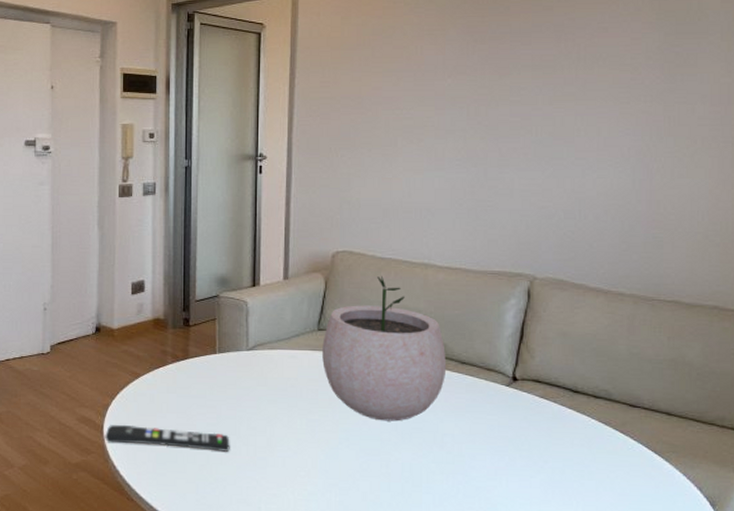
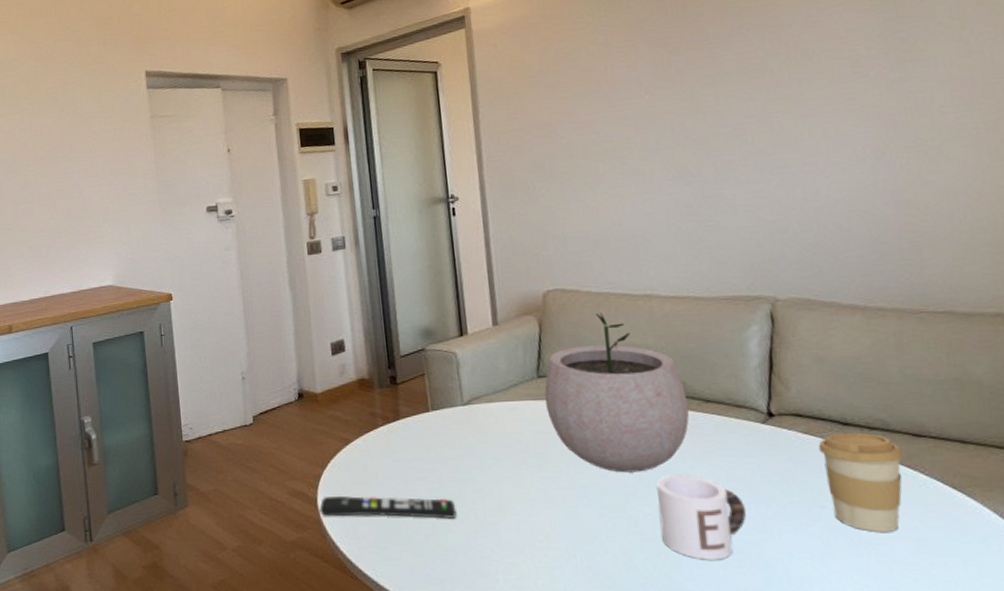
mug: none [408,426,481,502] -> present [656,475,746,560]
coffee cup: none [551,399,619,486] -> present [818,432,904,532]

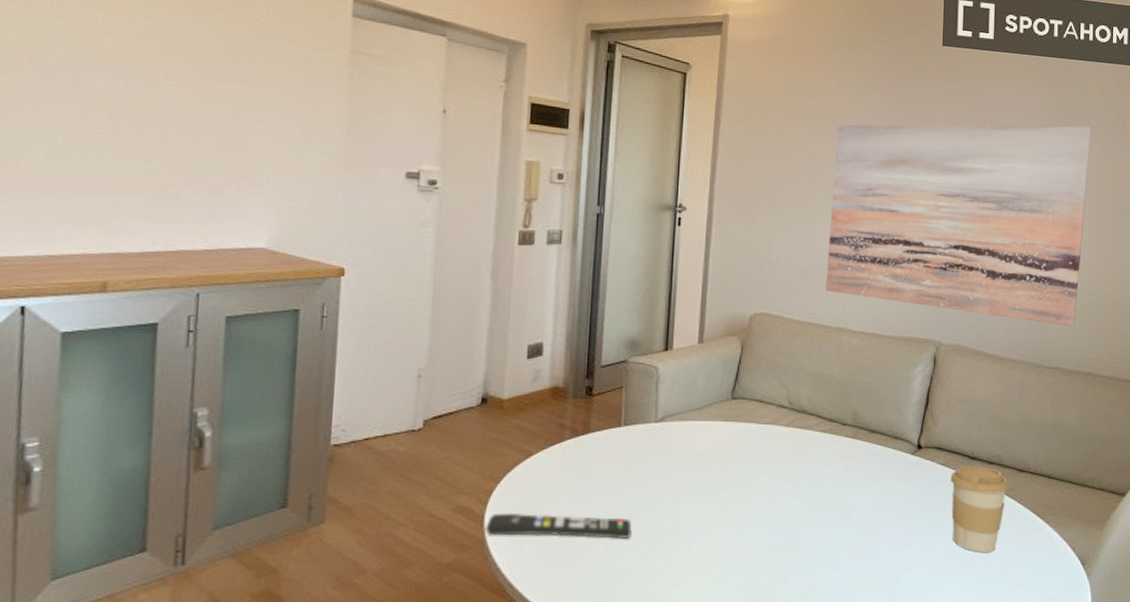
plant pot: present [544,312,689,473] -> none [735,340,857,496]
wall art: none [605,24,964,262] -> present [825,123,1092,327]
mug: present [656,475,746,560] -> none [815,499,886,578]

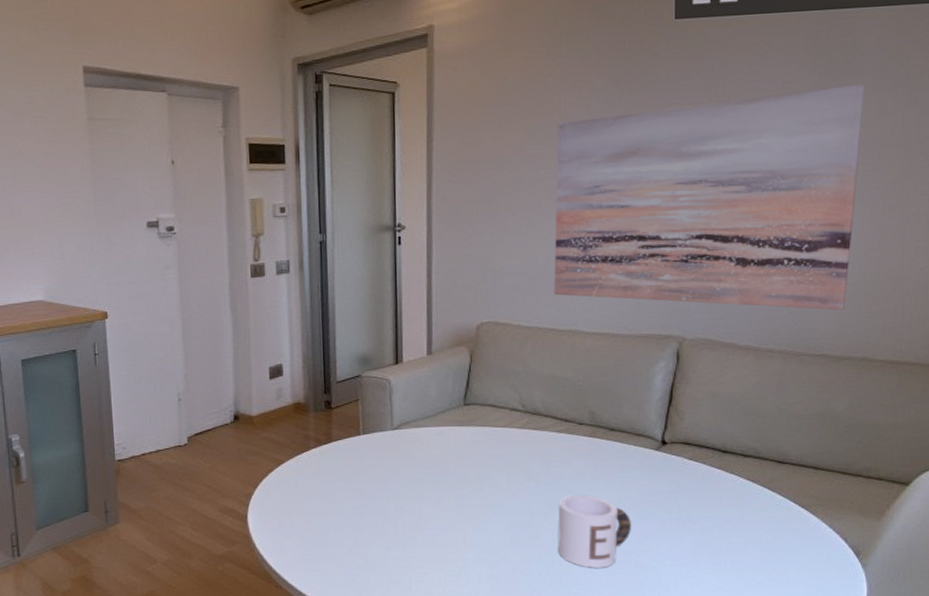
remote control: present [485,512,632,539] -> none [249,512,378,534]
mug: none [815,499,886,578] -> present [558,495,631,568]
coffee cup: present [950,466,1009,552] -> none [699,459,768,544]

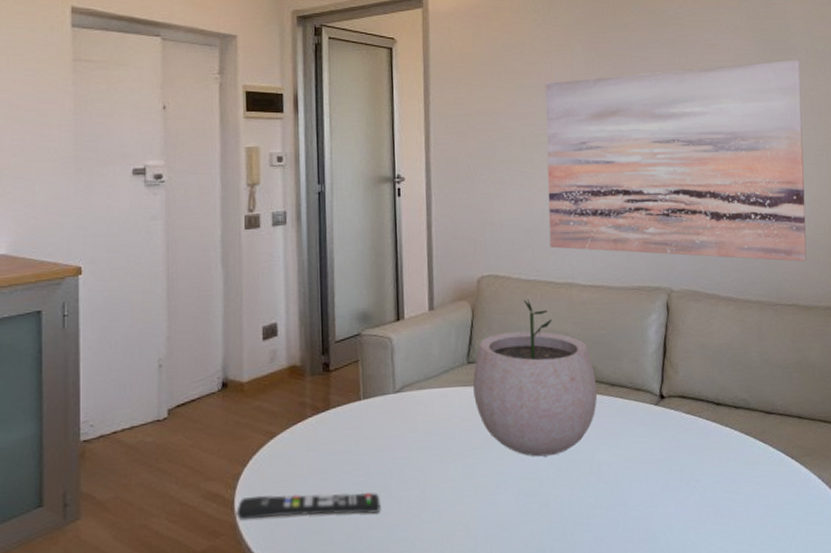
remote control: none [249,512,378,534] -> present [236,492,381,521]
plant pot: none [469,345,596,493] -> present [473,298,598,457]
mug: present [558,495,631,568] -> none [566,456,638,538]

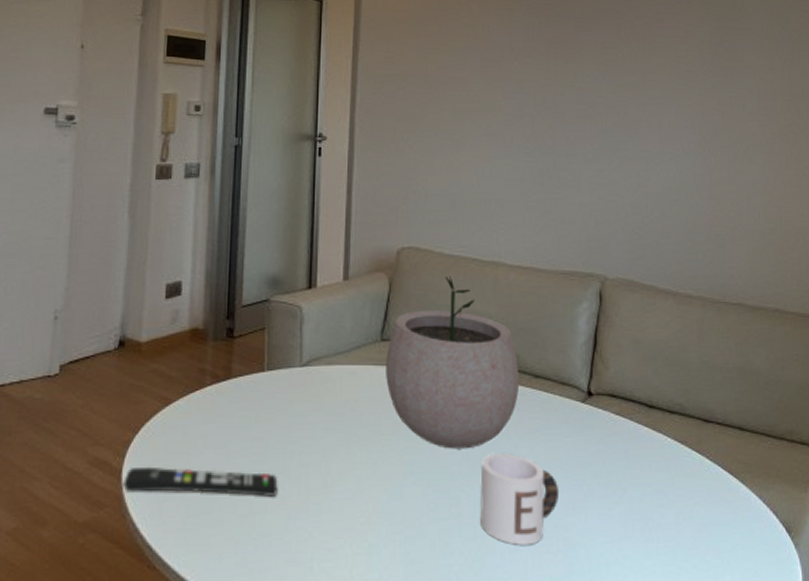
wall art: present [545,59,807,262] -> none [477,40,756,257]
mug: none [566,456,638,538] -> present [480,454,558,545]

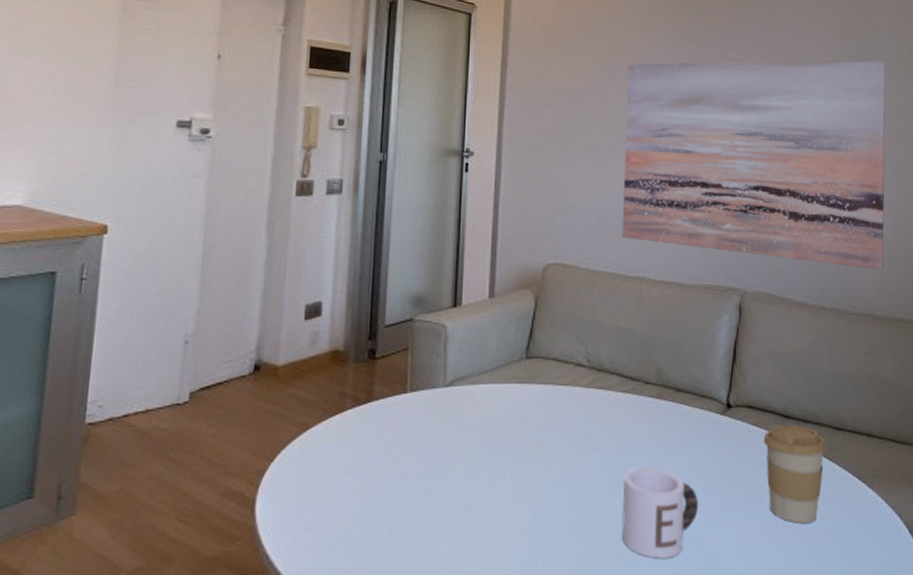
remote control: present [123,466,278,496] -> none [257,495,420,524]
plant pot: present [386,275,520,449] -> none [530,291,662,466]
wall art: none [477,40,756,257] -> present [622,60,886,270]
coffee cup: none [627,415,695,516] -> present [763,425,827,523]

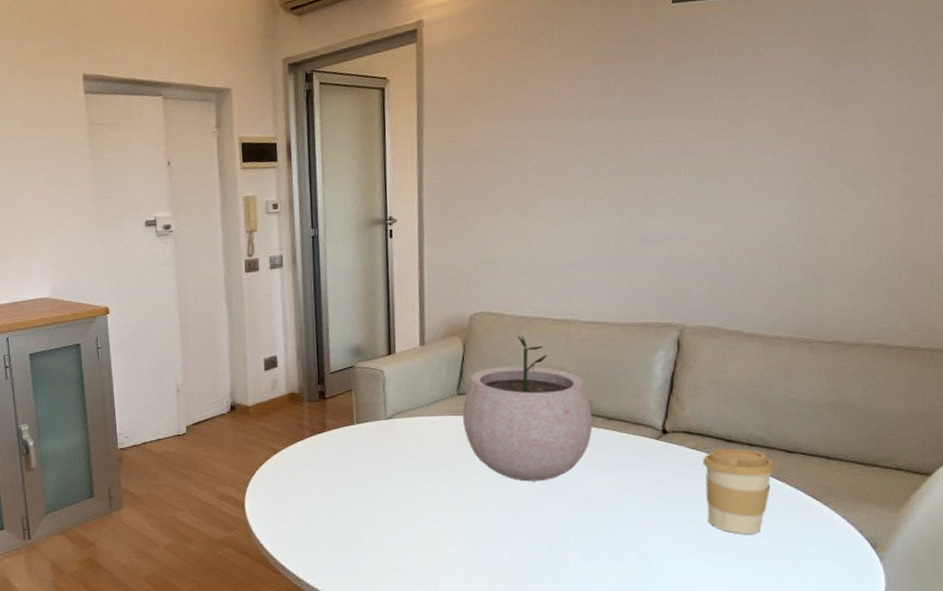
plant pot: none [530,291,662,466] -> present [463,334,593,482]
wall art: present [622,60,886,270] -> none [548,61,880,296]
mug: present [622,468,698,559] -> none [555,484,631,557]

